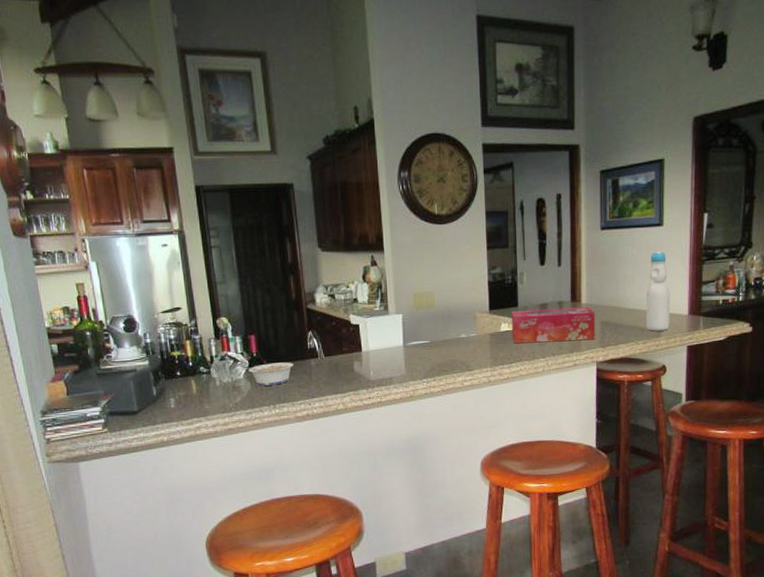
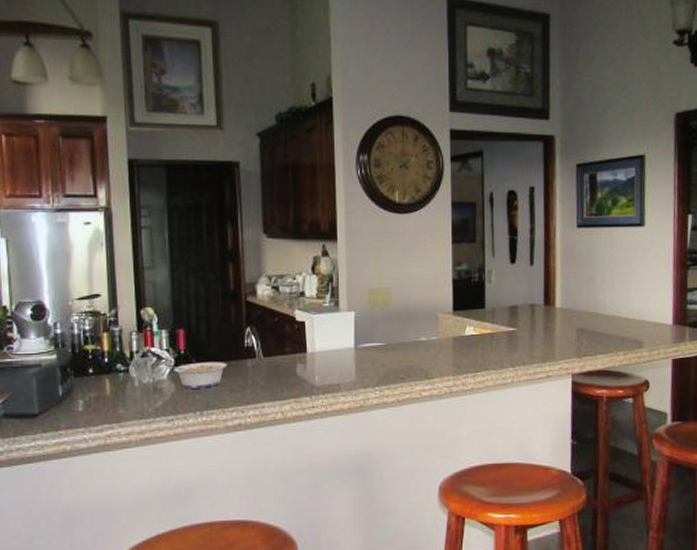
tissue box: present [511,307,596,344] -> none [477,311,571,350]
bottle: present [646,251,670,331] -> none [626,254,653,342]

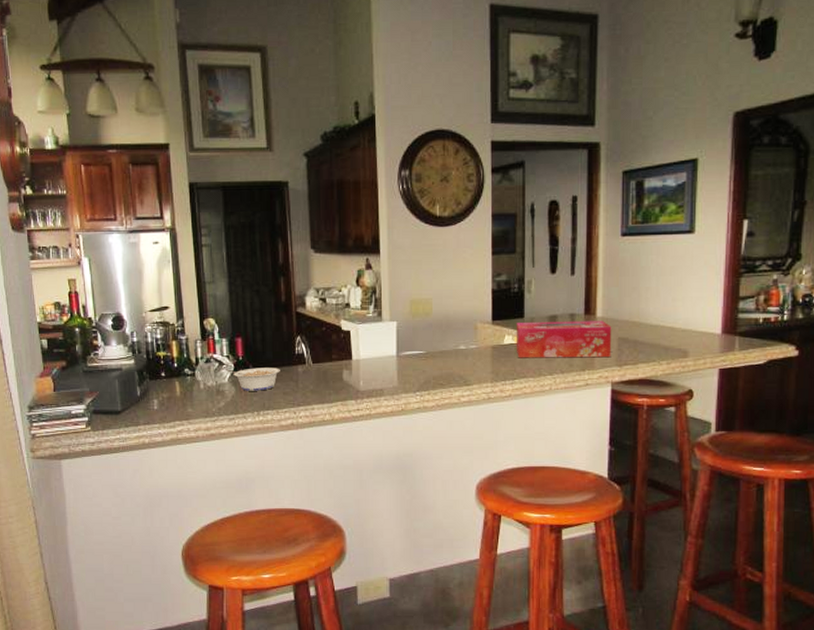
tissue box: none [477,311,571,350] -> present [516,321,612,358]

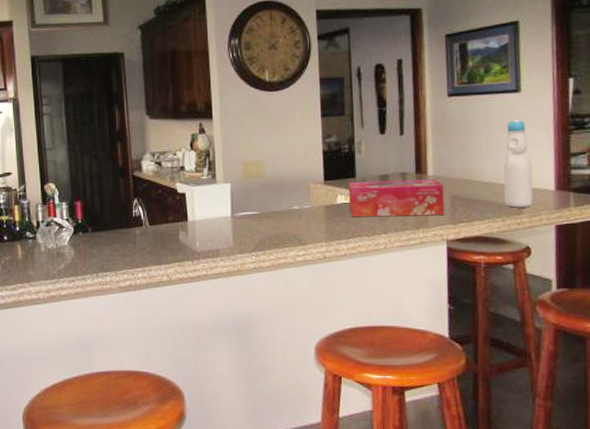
legume: present [225,367,280,391] -> none [65,230,118,253]
bottle: none [671,261,701,351] -> present [503,120,533,208]

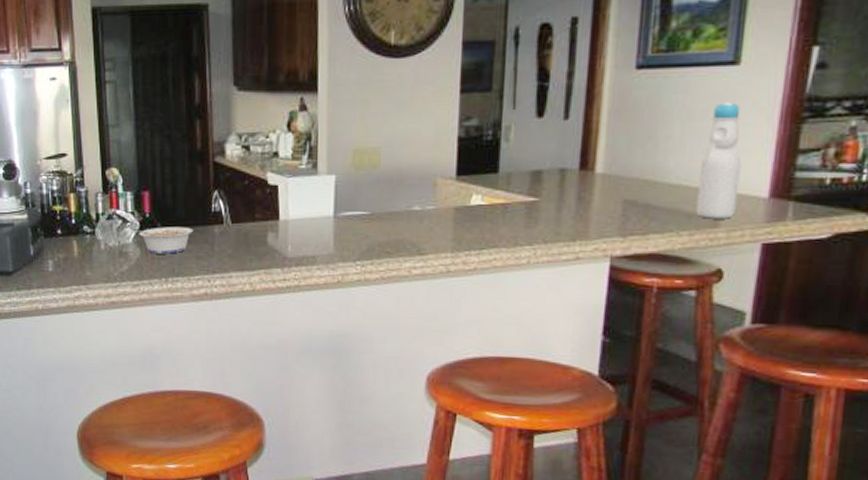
legume: none [65,230,118,253] -> present [129,227,193,254]
tissue box: present [348,179,445,218] -> none [486,178,616,225]

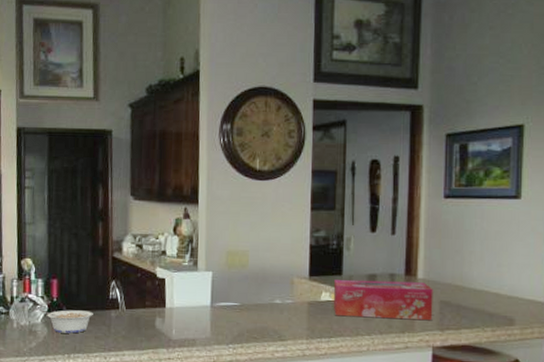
tissue box: none [486,178,616,225] -> present [333,279,433,321]
bottle: present [695,102,742,219] -> none [496,227,527,319]

